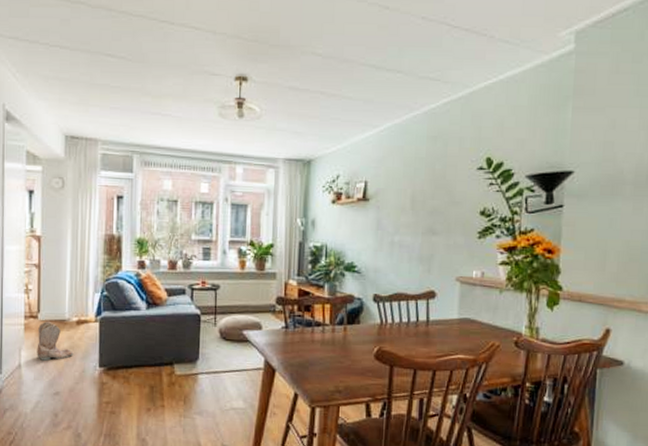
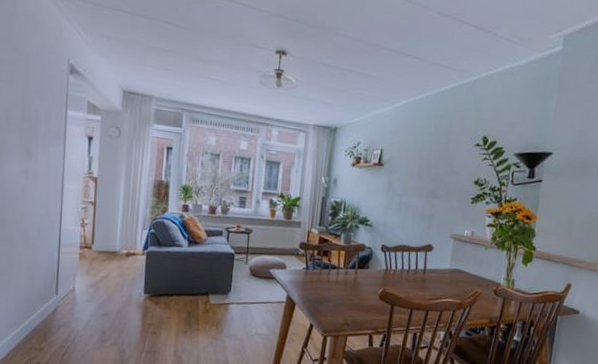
boots: present [37,320,73,361] -> none [89,251,121,286]

